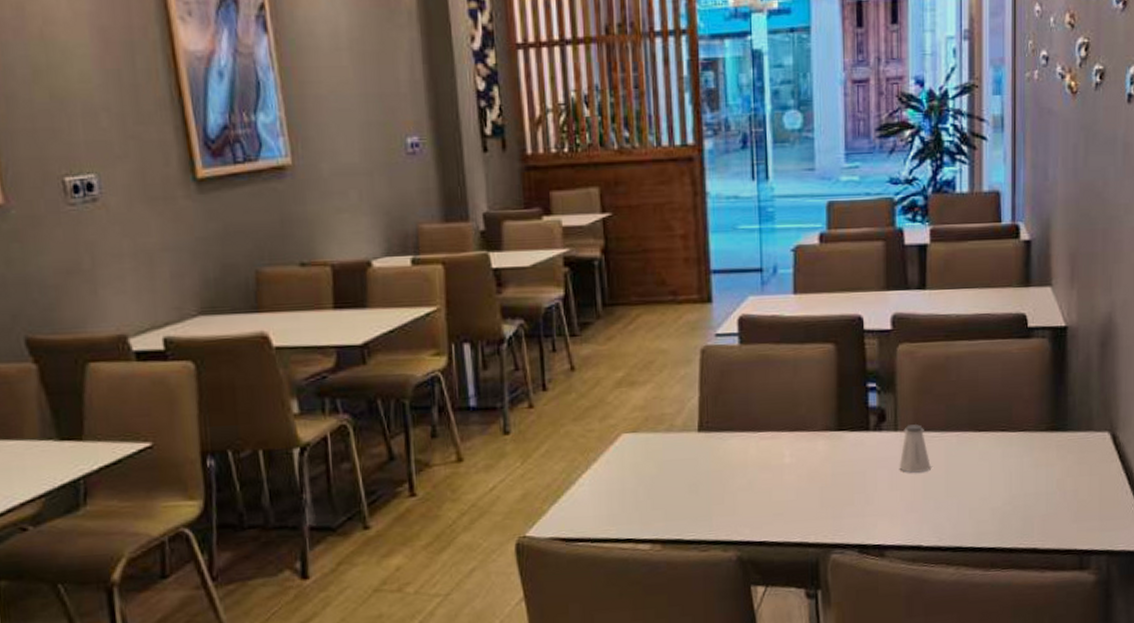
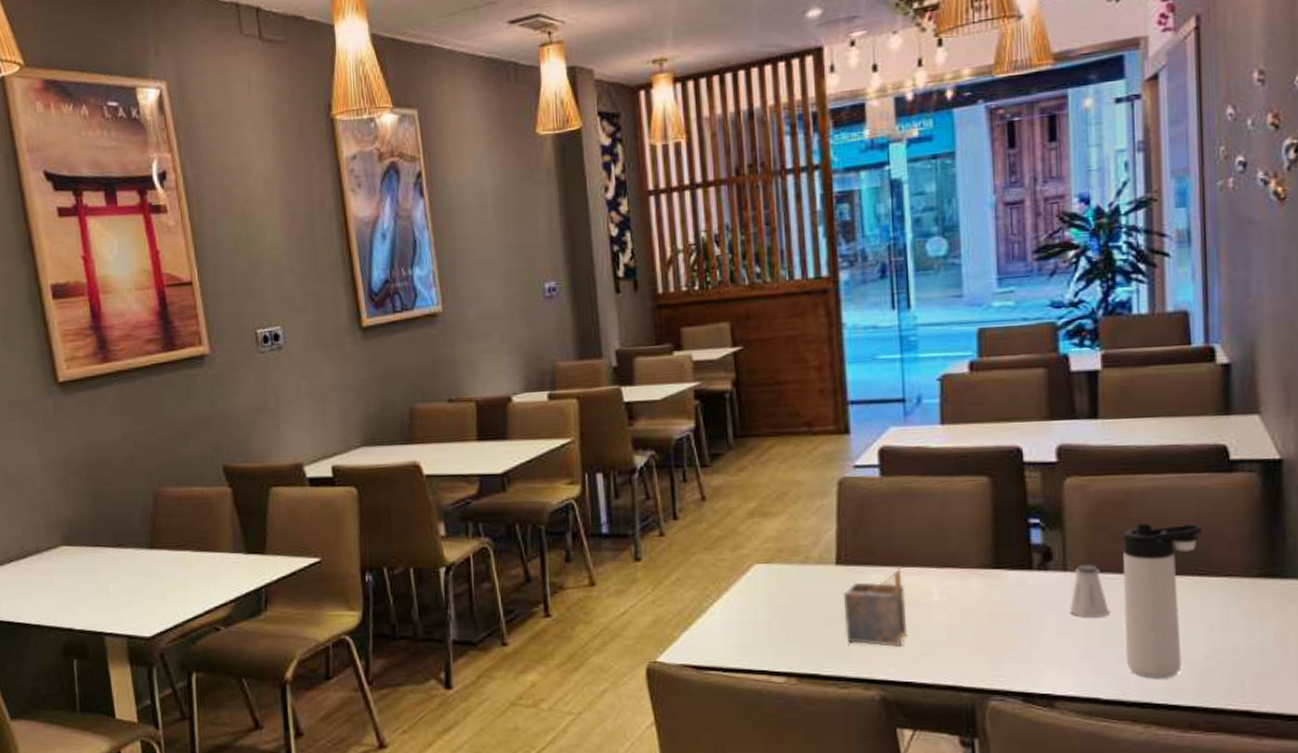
napkin holder: none [704,433,762,509] -> present [843,568,908,648]
thermos bottle: none [942,385,1006,525] -> present [1123,523,1204,679]

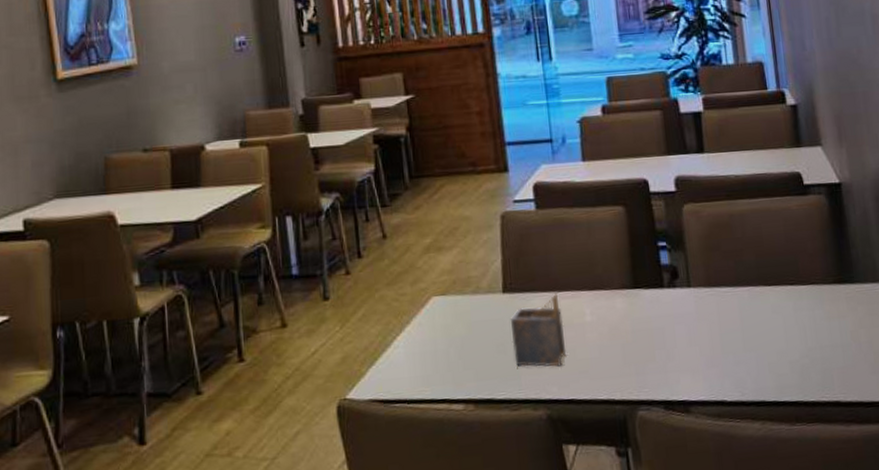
saltshaker: present [1069,565,1109,618] -> none [695,280,726,328]
thermos bottle: present [1123,523,1204,679] -> none [731,240,791,379]

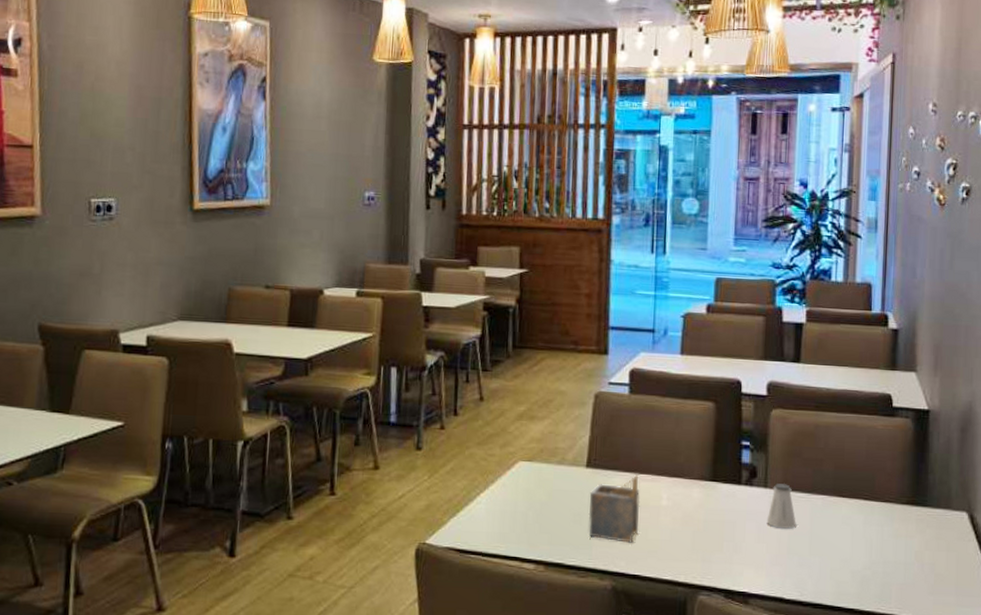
saltshaker: none [695,280,726,328] -> present [766,484,796,529]

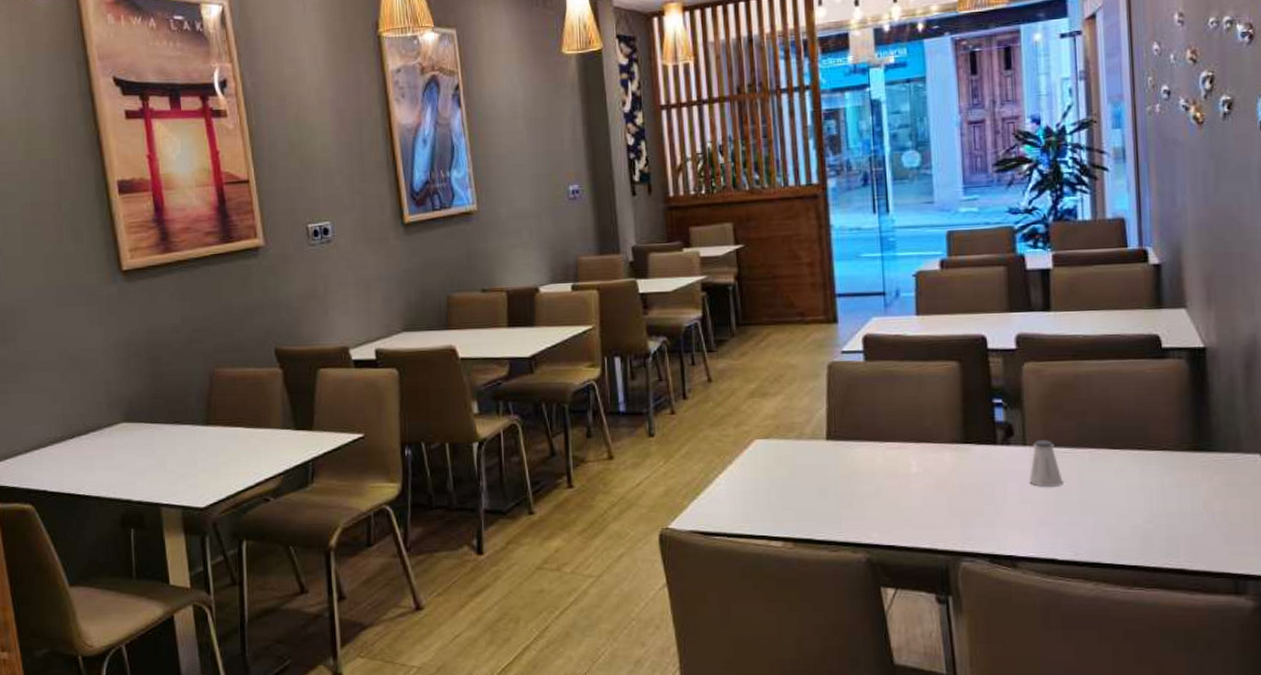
napkin holder: present [588,474,640,544] -> none [833,443,890,515]

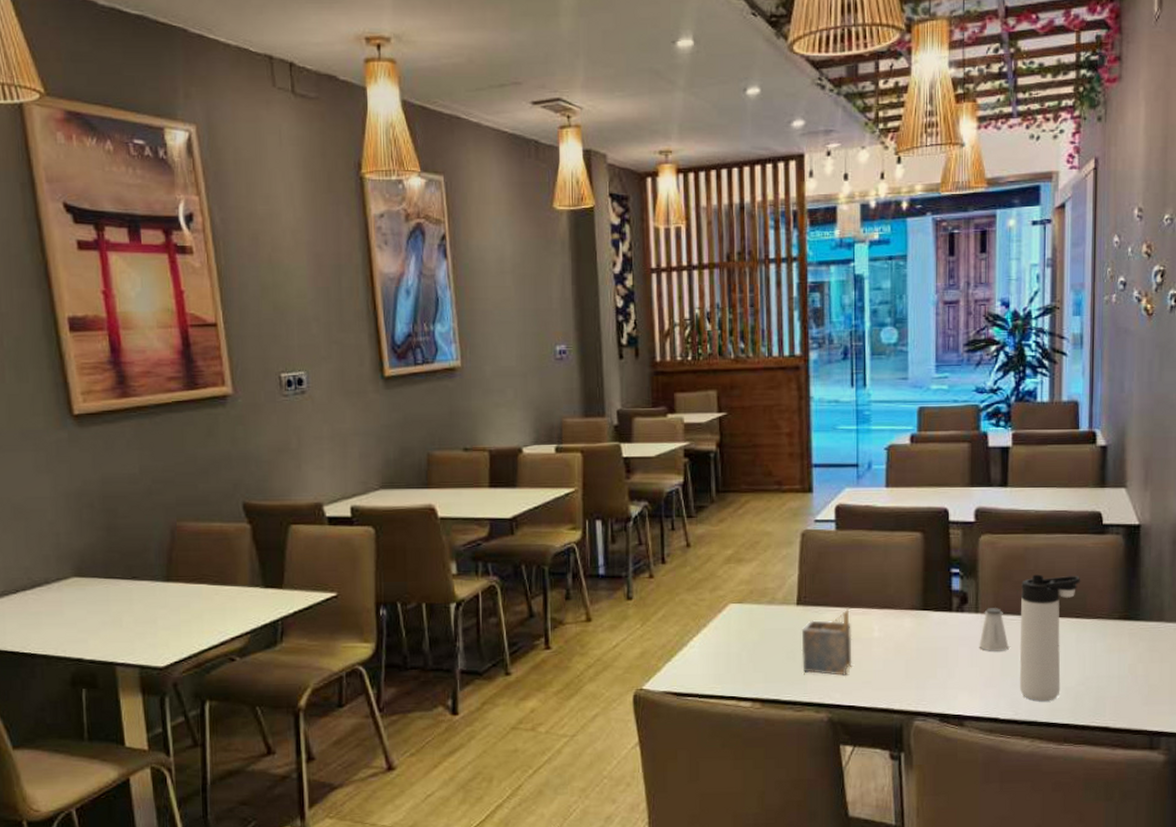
napkin holder: none [833,443,890,515] -> present [801,608,852,677]
thermos bottle: none [1073,403,1141,541] -> present [1019,574,1081,702]

